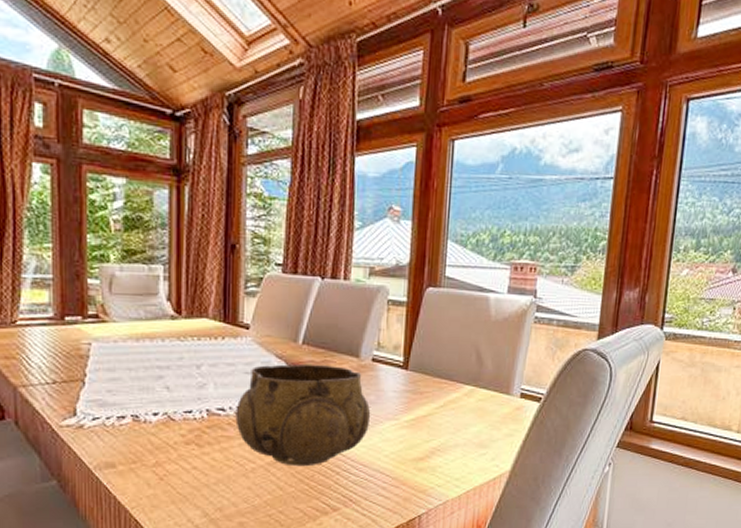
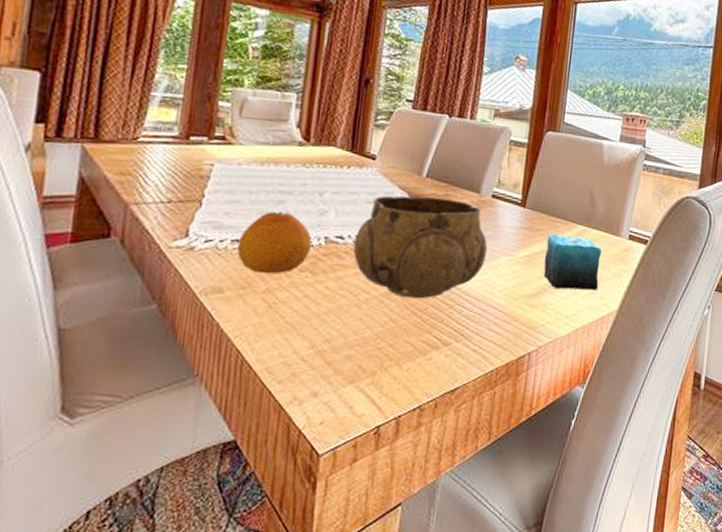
fruit: none [124,387,194,448] -> present [237,211,312,274]
candle: none [430,396,491,452] -> present [544,234,601,290]

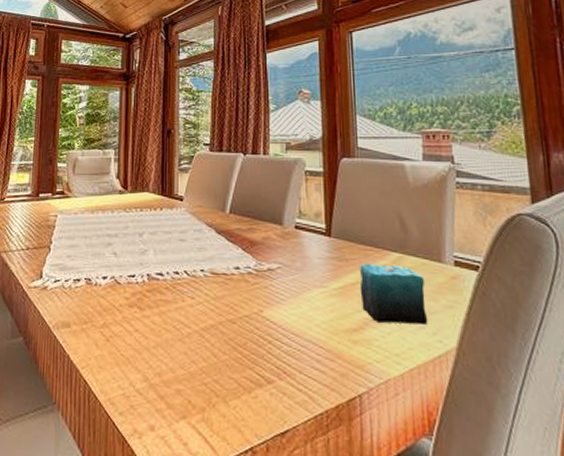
fruit: present [237,211,312,274] -> none [79,253,136,310]
decorative bowl: present [353,195,488,299] -> none [172,232,299,334]

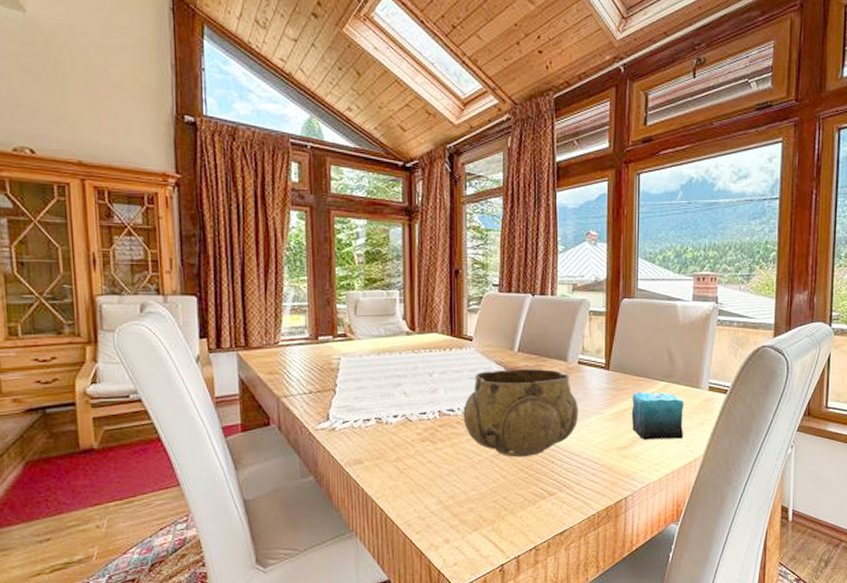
decorative bowl: none [172,232,299,334] -> present [463,369,579,458]

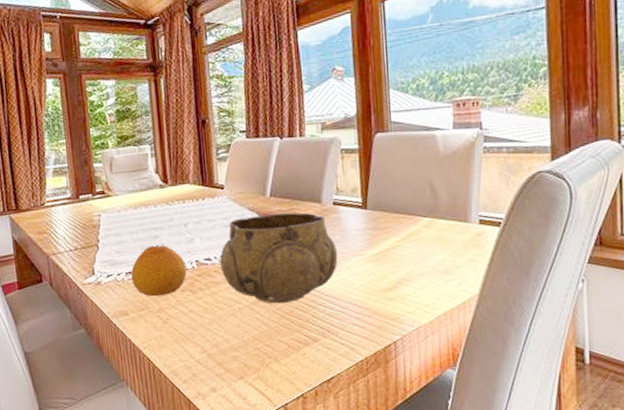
fruit: none [369,393,428,446] -> present [131,245,187,297]
candle: present [631,392,684,440] -> none [394,228,455,280]

